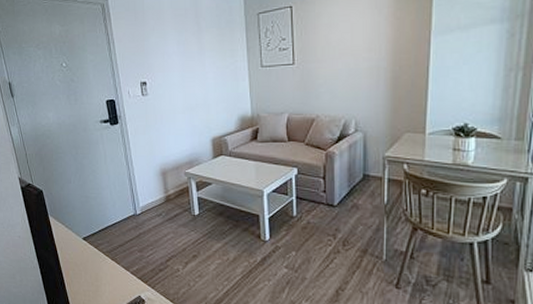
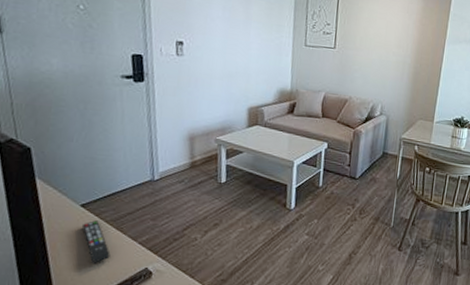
remote control: none [86,252,110,290] -> present [82,220,111,263]

